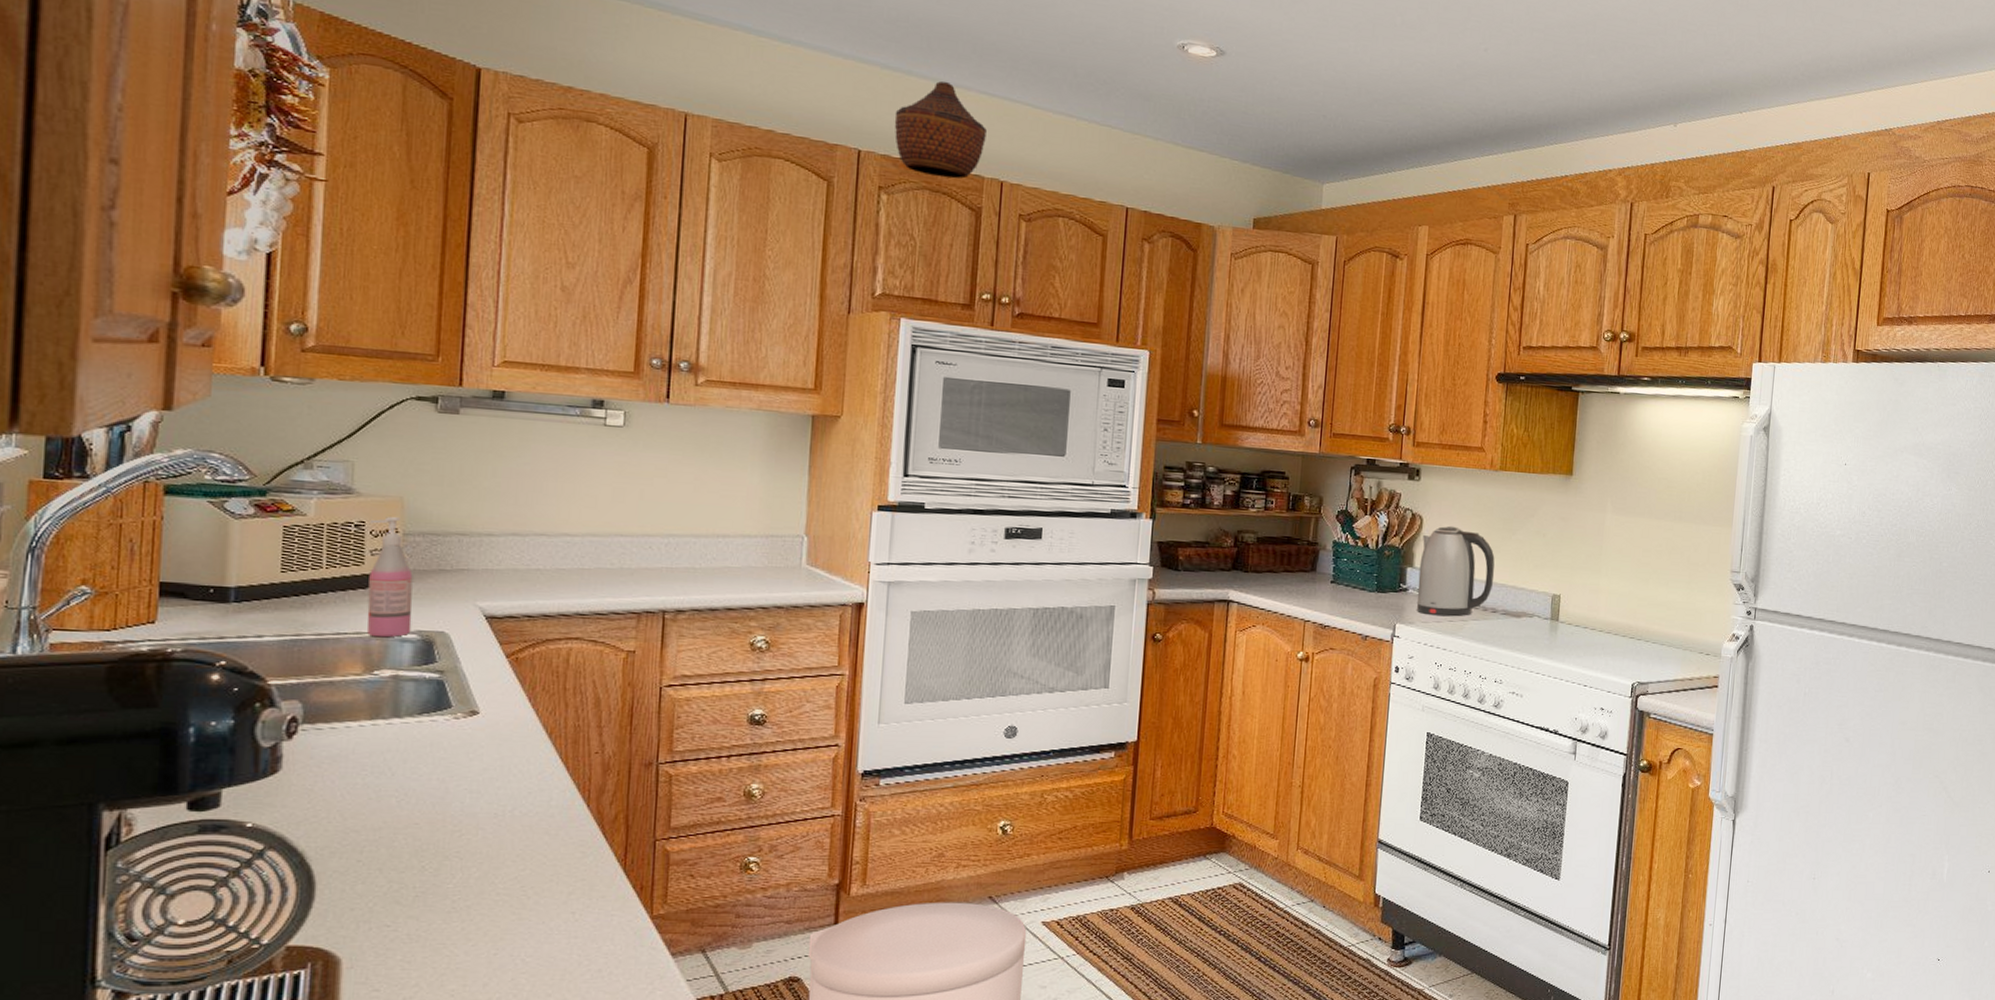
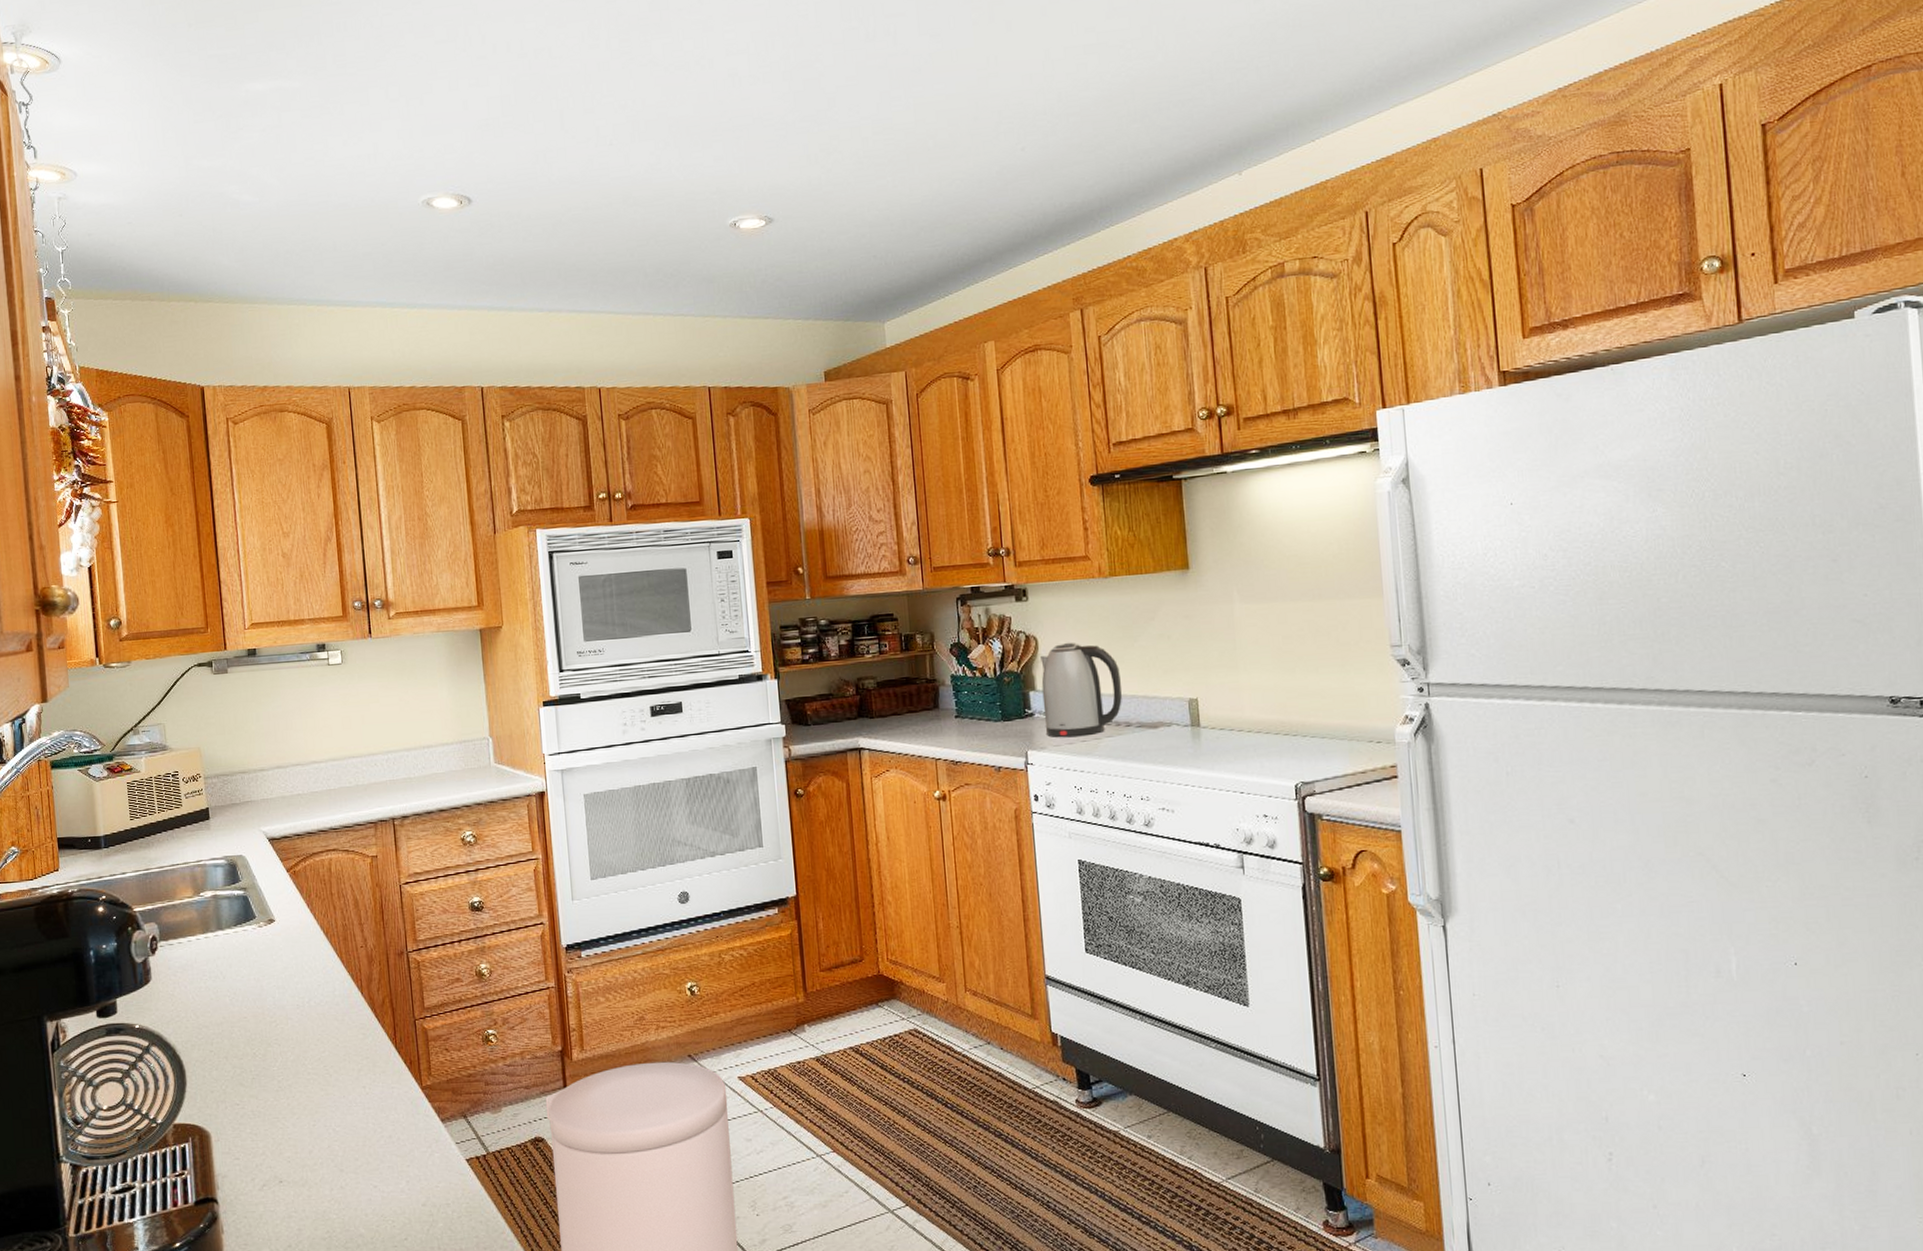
soap dispenser: present [366,517,413,638] -> none [180,765,220,865]
woven basket: present [894,81,987,179] -> none [504,309,581,397]

